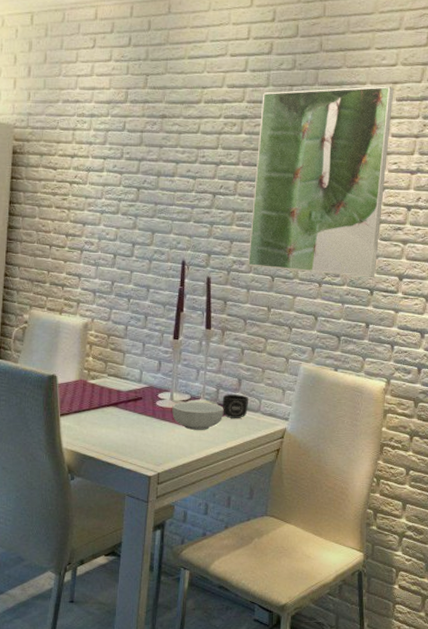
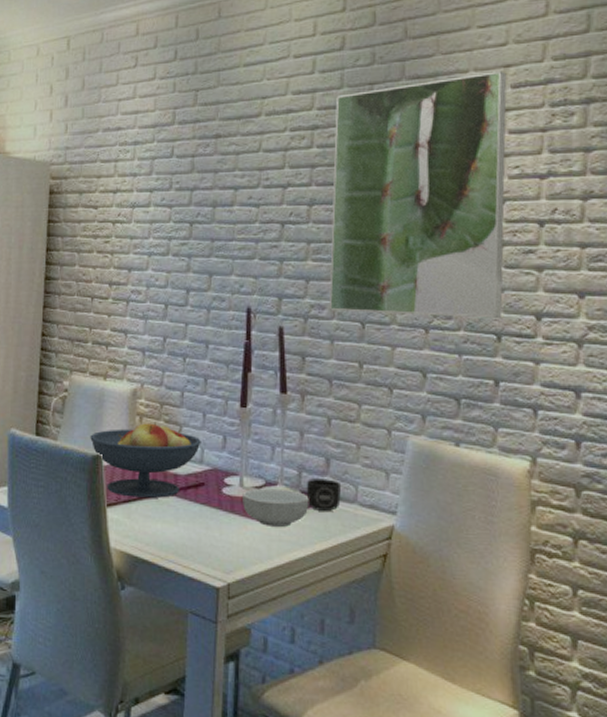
fruit bowl: none [47,349,141,409] -> present [90,422,201,498]

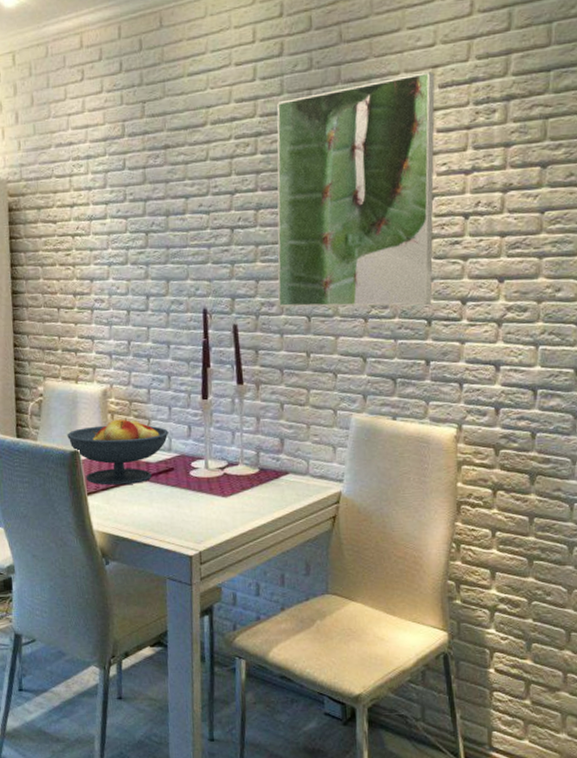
cereal bowl: present [242,488,309,528] -> none [208,467,267,502]
mug: present [306,479,341,511] -> none [263,456,295,484]

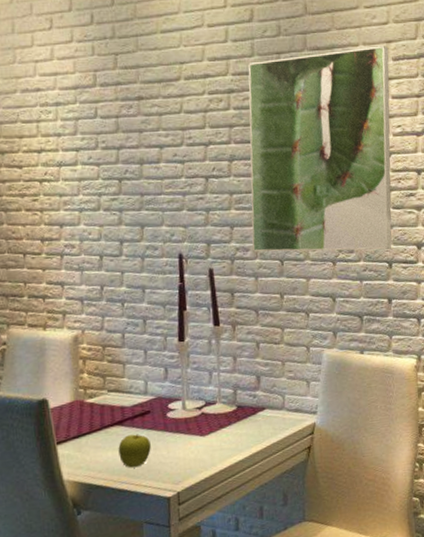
fruit bowl: present [67,417,169,485] -> none [34,363,145,433]
fruit: none [143,490,175,524] -> present [118,434,151,468]

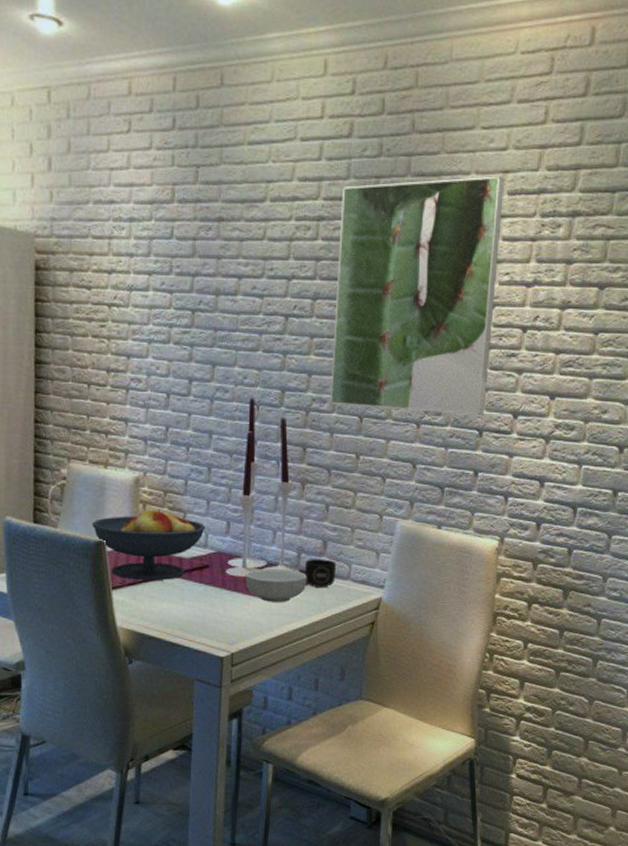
fruit bowl: none [34,363,145,433] -> present [92,509,205,580]
fruit: present [118,434,151,468] -> none [174,588,207,623]
cereal bowl: none [185,406,245,440] -> present [245,569,307,603]
mug: none [241,393,271,420] -> present [304,559,336,587]

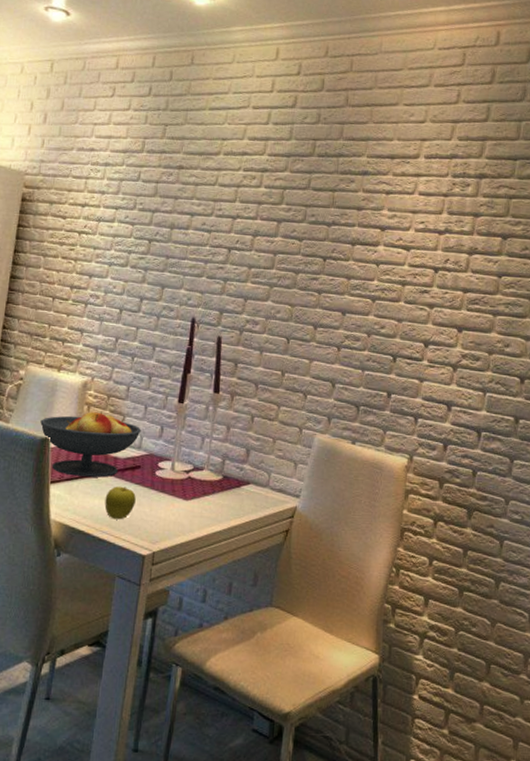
fruit: none [174,588,207,623] -> present [104,486,136,520]
cereal bowl: present [245,569,307,603] -> none [172,472,229,506]
mug: present [304,559,336,587] -> none [227,466,257,493]
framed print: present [329,176,505,417] -> none [261,142,422,344]

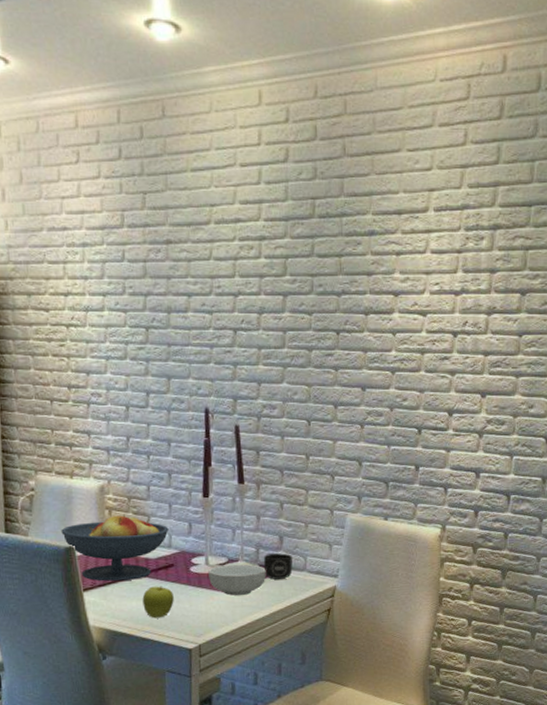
cereal bowl: none [172,472,229,506] -> present [208,564,266,596]
mug: none [227,466,257,493] -> present [263,553,293,580]

